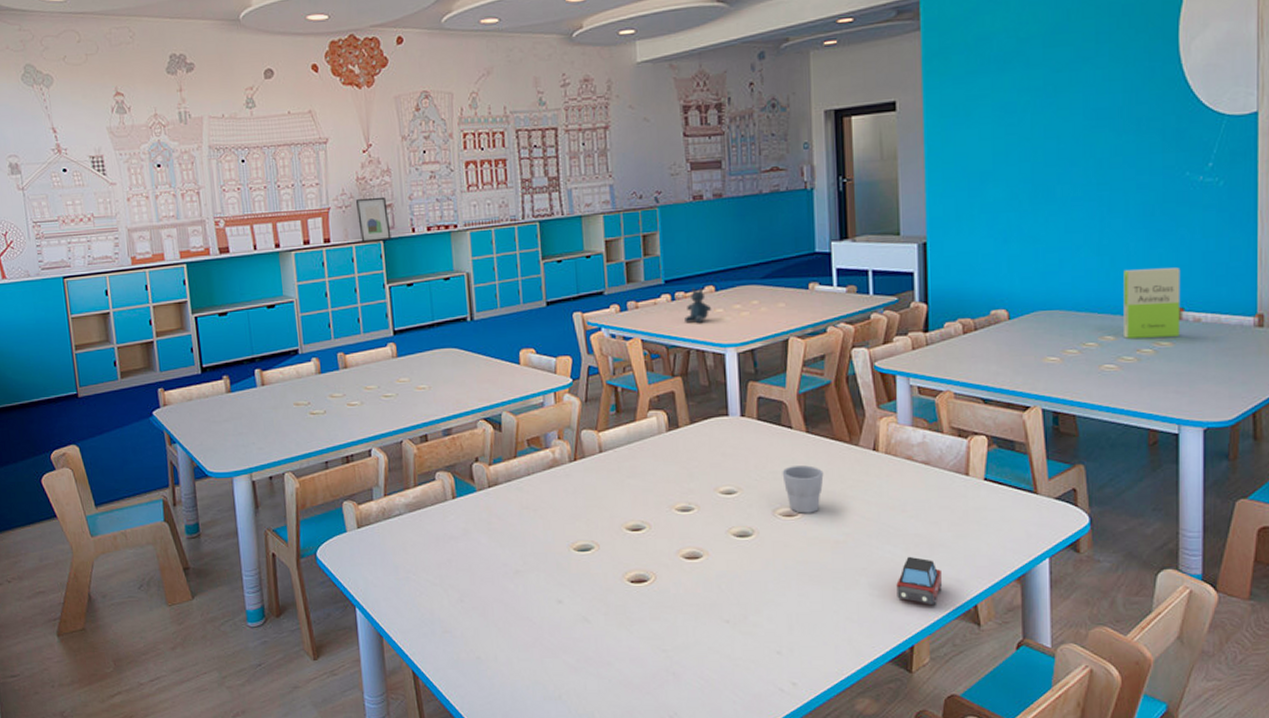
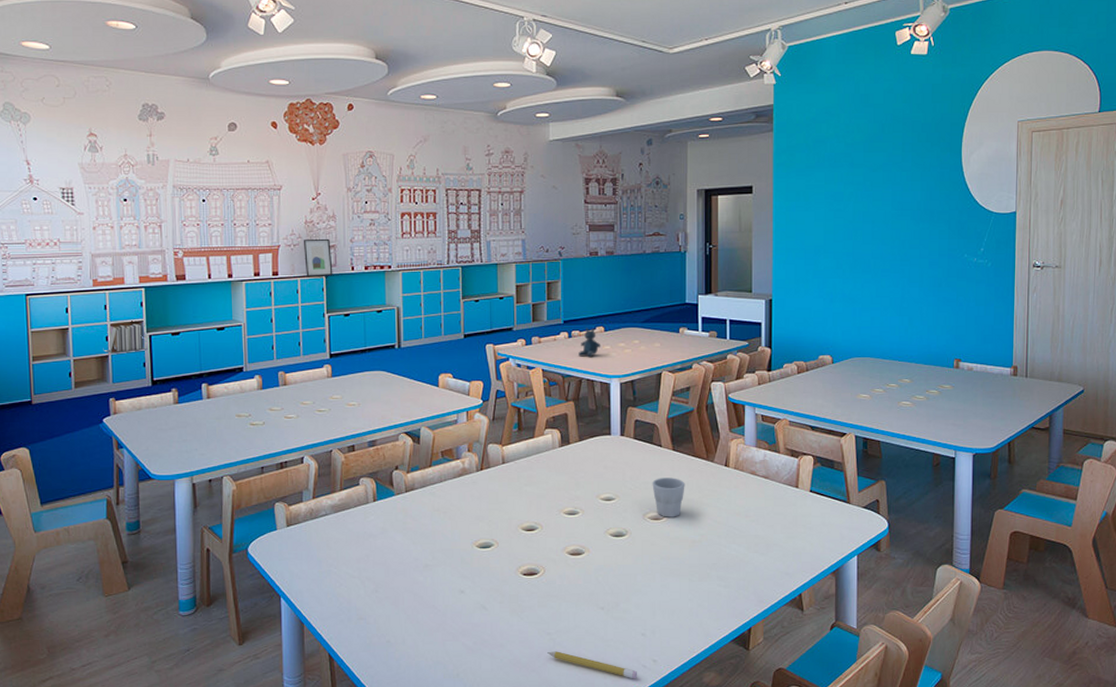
books: none [147,304,189,339] -> present [103,323,142,354]
pencil: none [664,671,773,705] -> present [547,651,637,679]
toy car: present [896,556,943,606] -> none [739,553,776,594]
book: present [1123,268,1181,338] -> none [917,328,959,381]

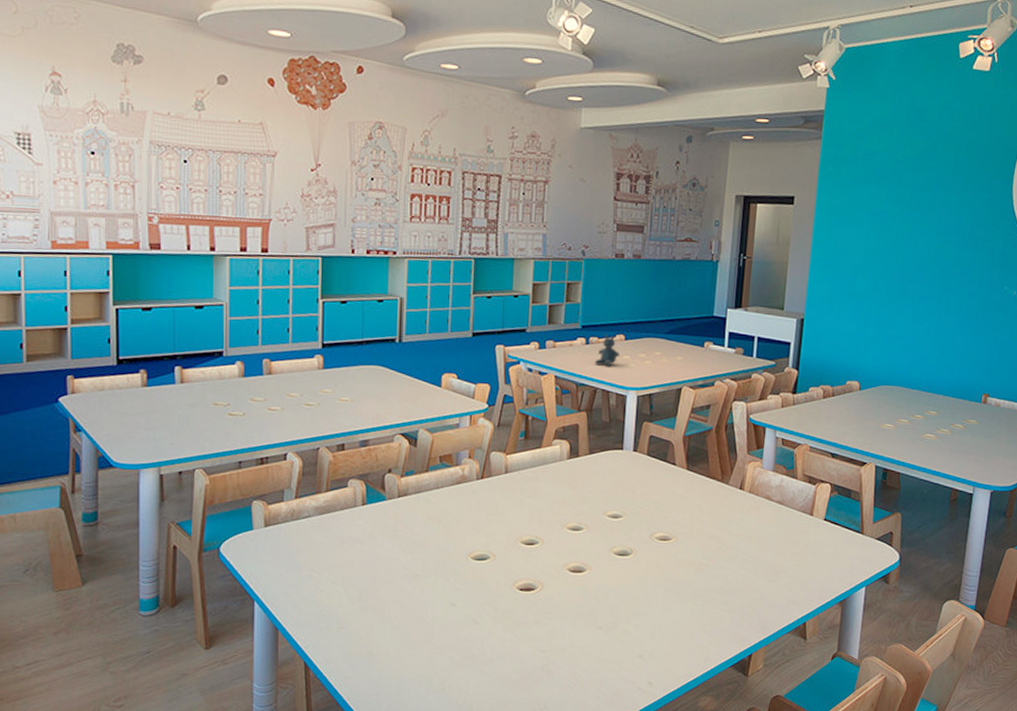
books: present [103,323,142,354] -> none [61,293,107,326]
picture frame: present [303,238,333,278] -> none [298,214,331,258]
pencil: present [547,651,637,679] -> none [539,669,631,701]
cup: present [652,478,685,517] -> none [662,497,697,539]

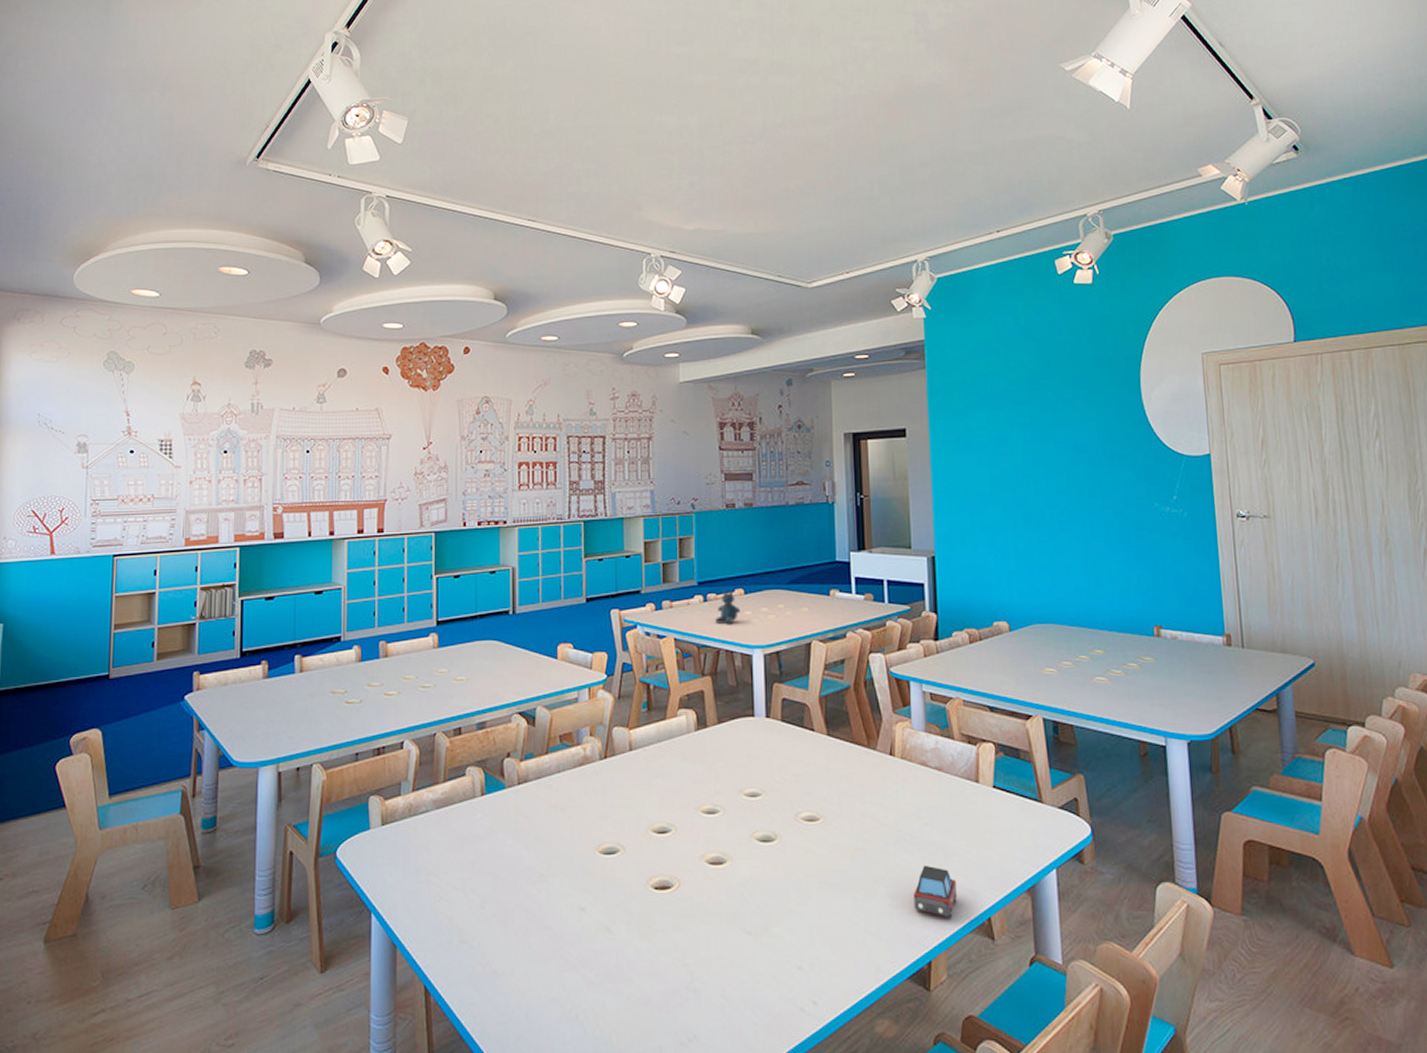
books: none [61,293,107,326] -> present [190,586,233,621]
toy car: none [743,579,782,622] -> present [913,865,957,918]

